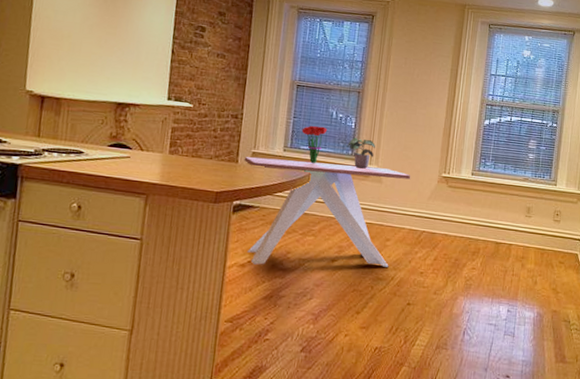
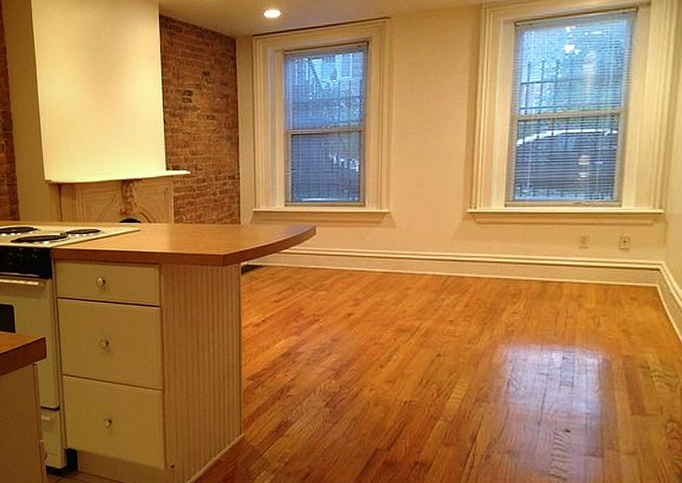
dining table: present [244,157,411,267] -> none [246,211,430,323]
bouquet: present [302,125,328,164] -> none [301,175,329,216]
potted plant: present [348,137,375,169] -> none [353,182,384,214]

